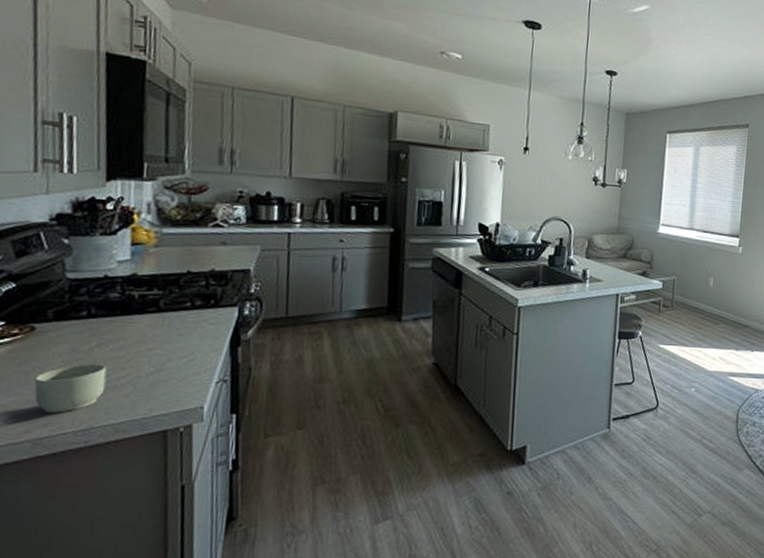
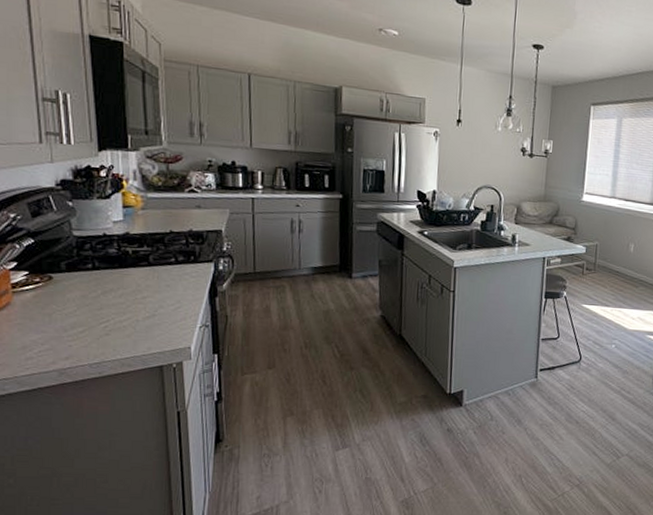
mug: present [34,363,107,413] -> none [56,308,112,349]

